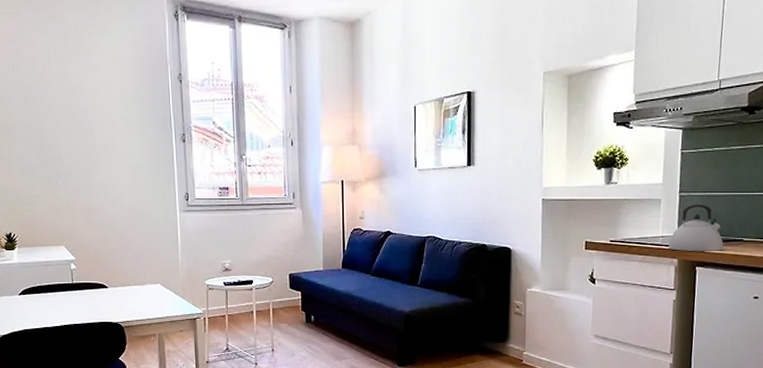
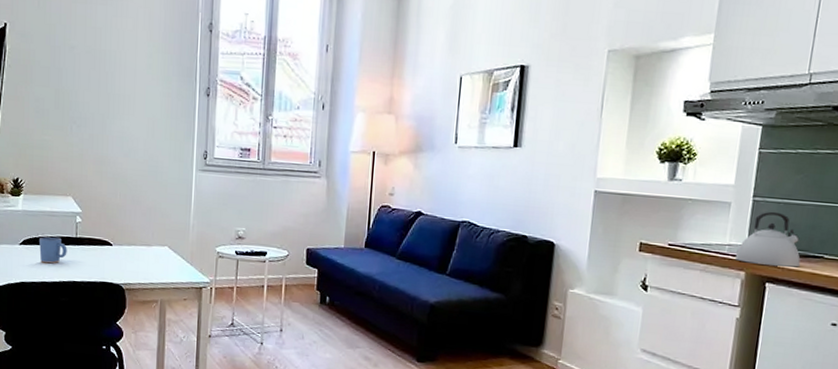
mug: none [37,285,66,310] -> present [39,236,67,264]

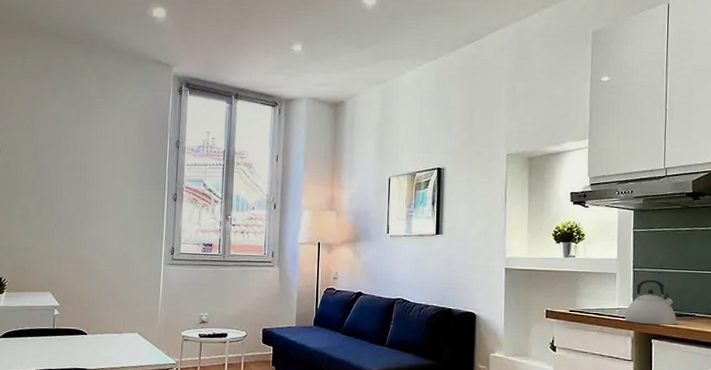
mug: present [39,236,67,264] -> none [18,329,45,354]

